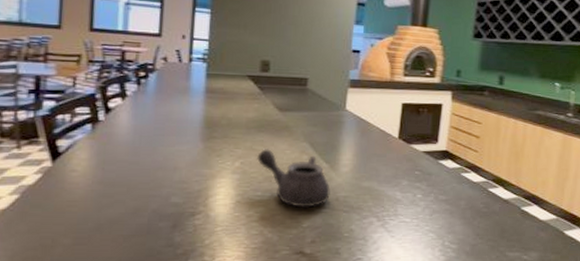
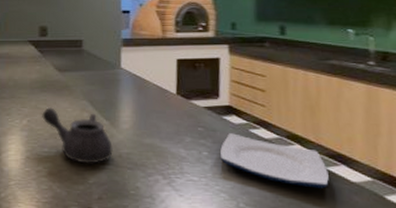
plate: none [433,177,523,226] -> present [220,133,329,189]

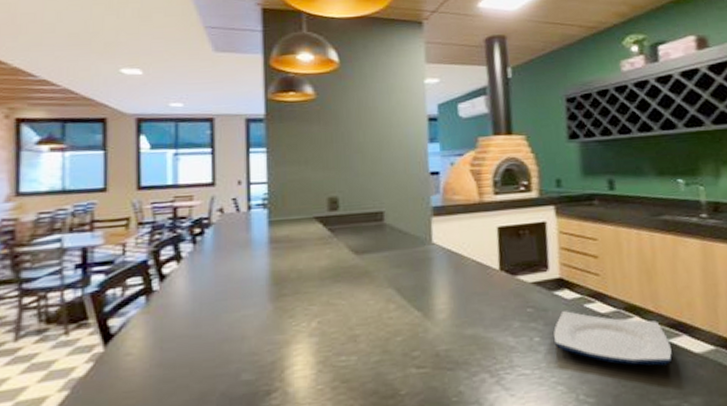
teapot: present [42,107,113,164] -> none [336,301,428,370]

